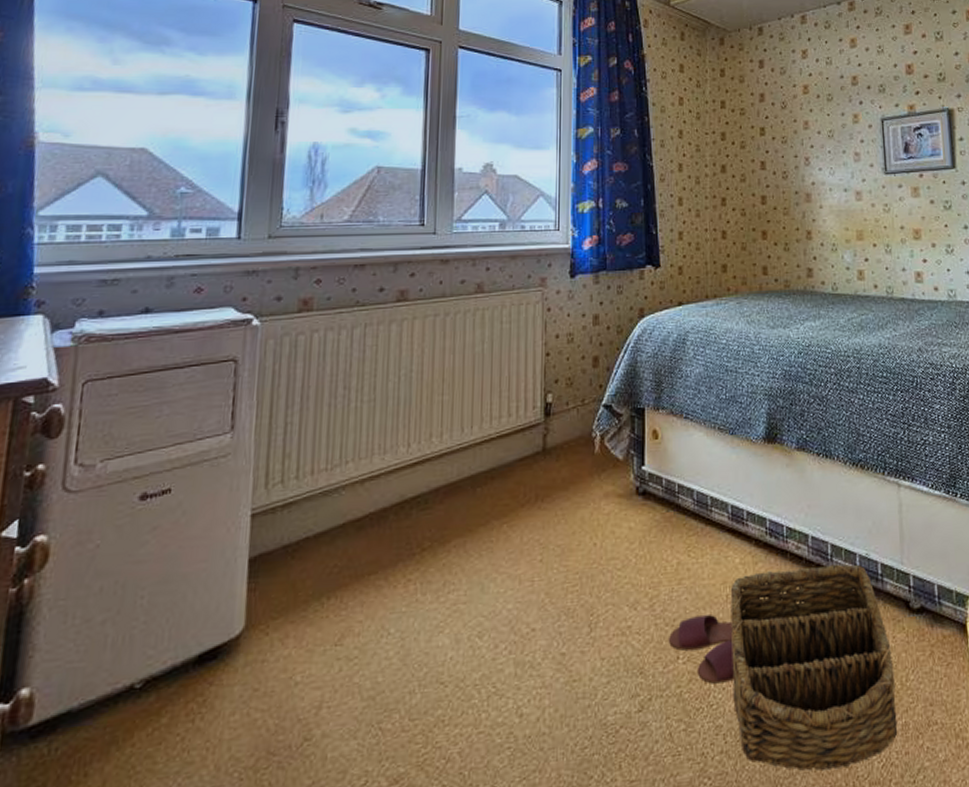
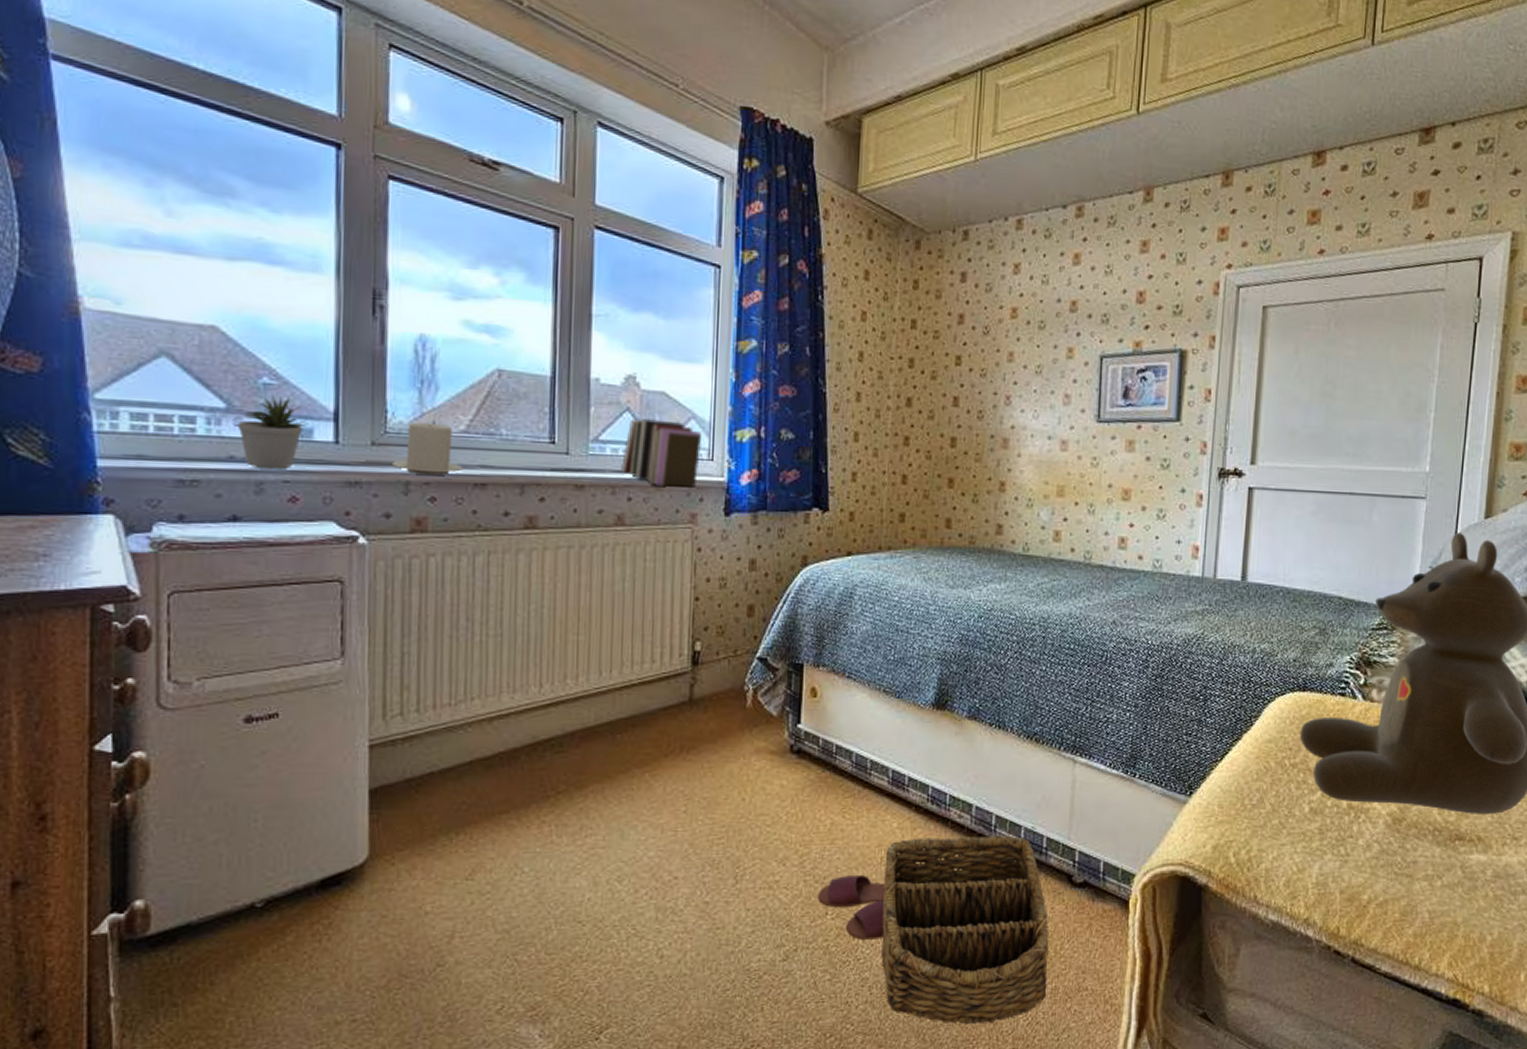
potted plant: none [156,202,217,265] -> present [237,396,309,470]
candle: none [285,215,345,260] -> present [393,422,463,475]
books: none [480,199,548,257] -> present [621,418,701,488]

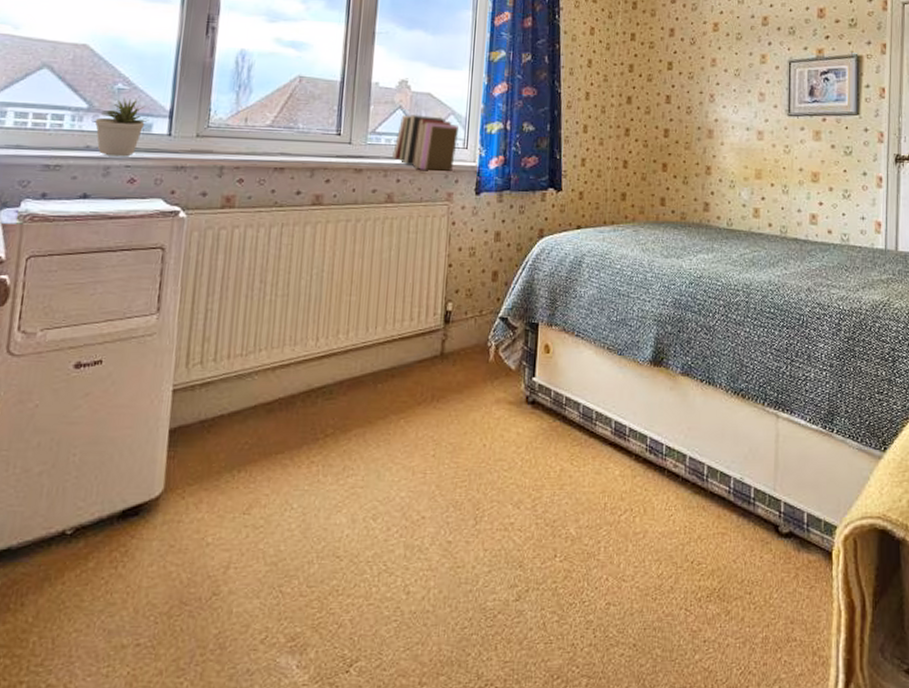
candle: present [393,422,463,475] -> none [211,118,267,161]
slippers: present [818,875,886,940] -> none [548,520,609,583]
basket: present [881,835,1049,1024] -> none [604,485,759,671]

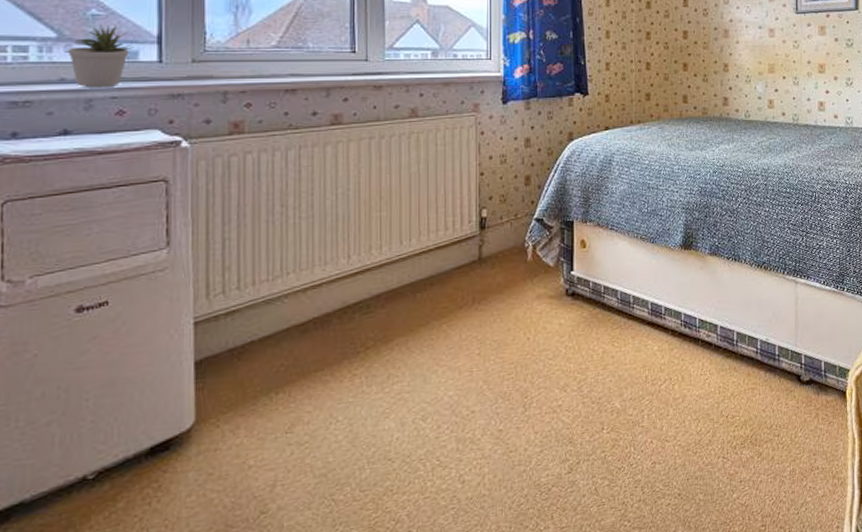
books: present [392,114,459,171] -> none [413,29,480,84]

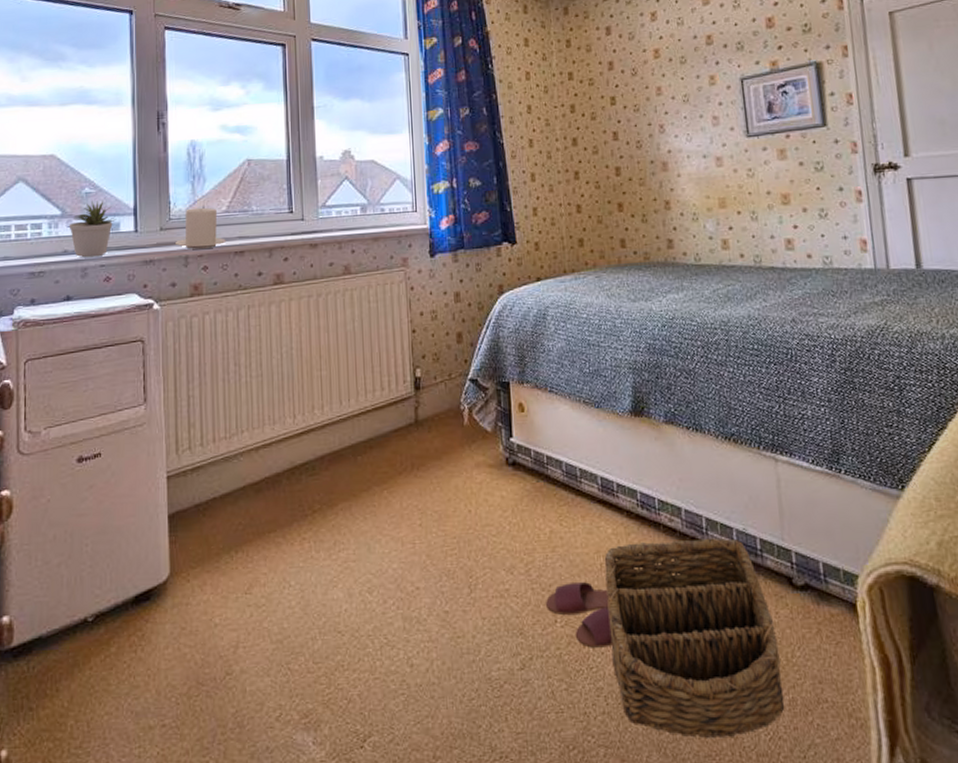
candle: none [212,41,275,85] -> present [176,207,226,249]
slippers: none [595,393,651,448] -> present [546,582,612,648]
basket: none [649,347,787,511] -> present [604,538,785,738]

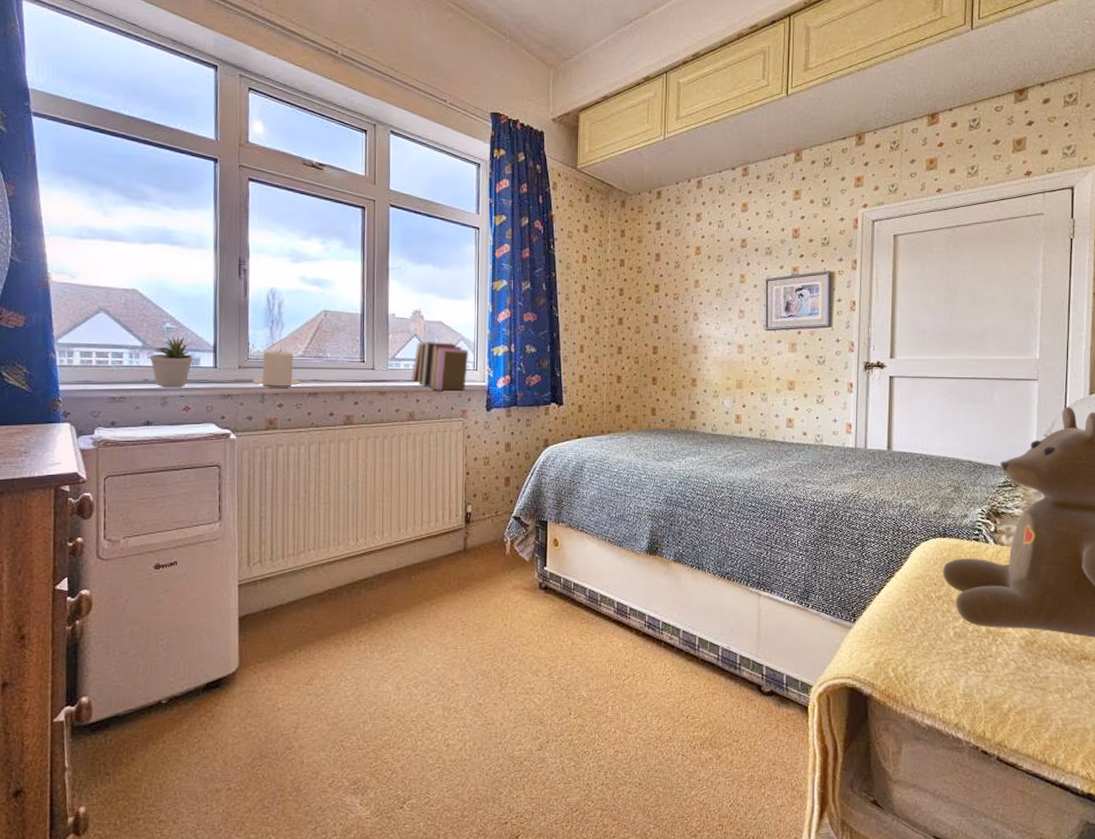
books: none [344,183,406,239] -> present [411,342,468,392]
slippers: present [546,582,612,648] -> none [564,684,615,735]
basket: present [604,538,785,738] -> none [613,653,745,804]

